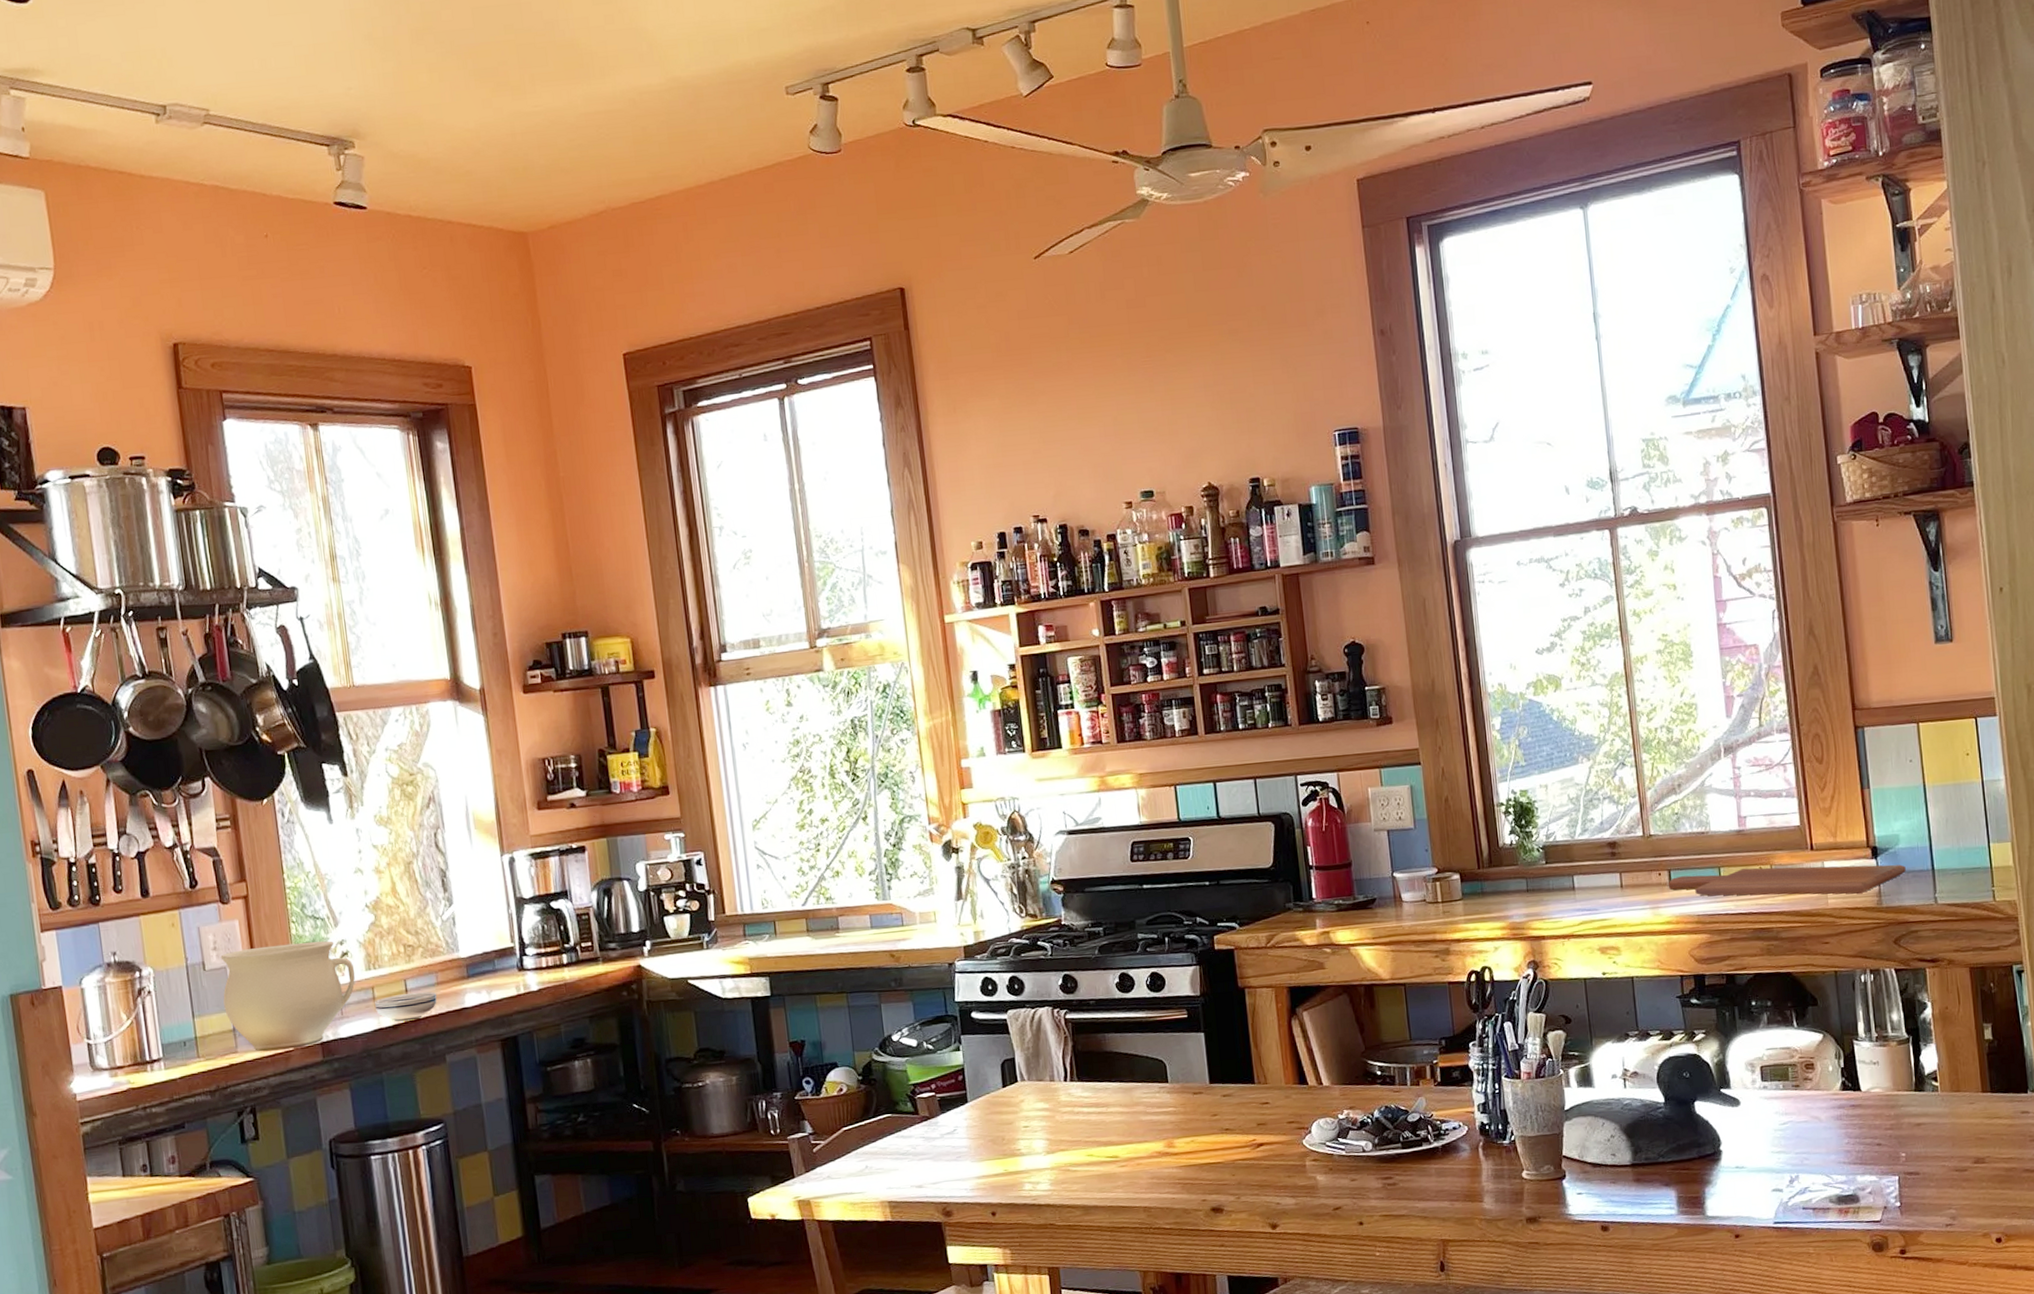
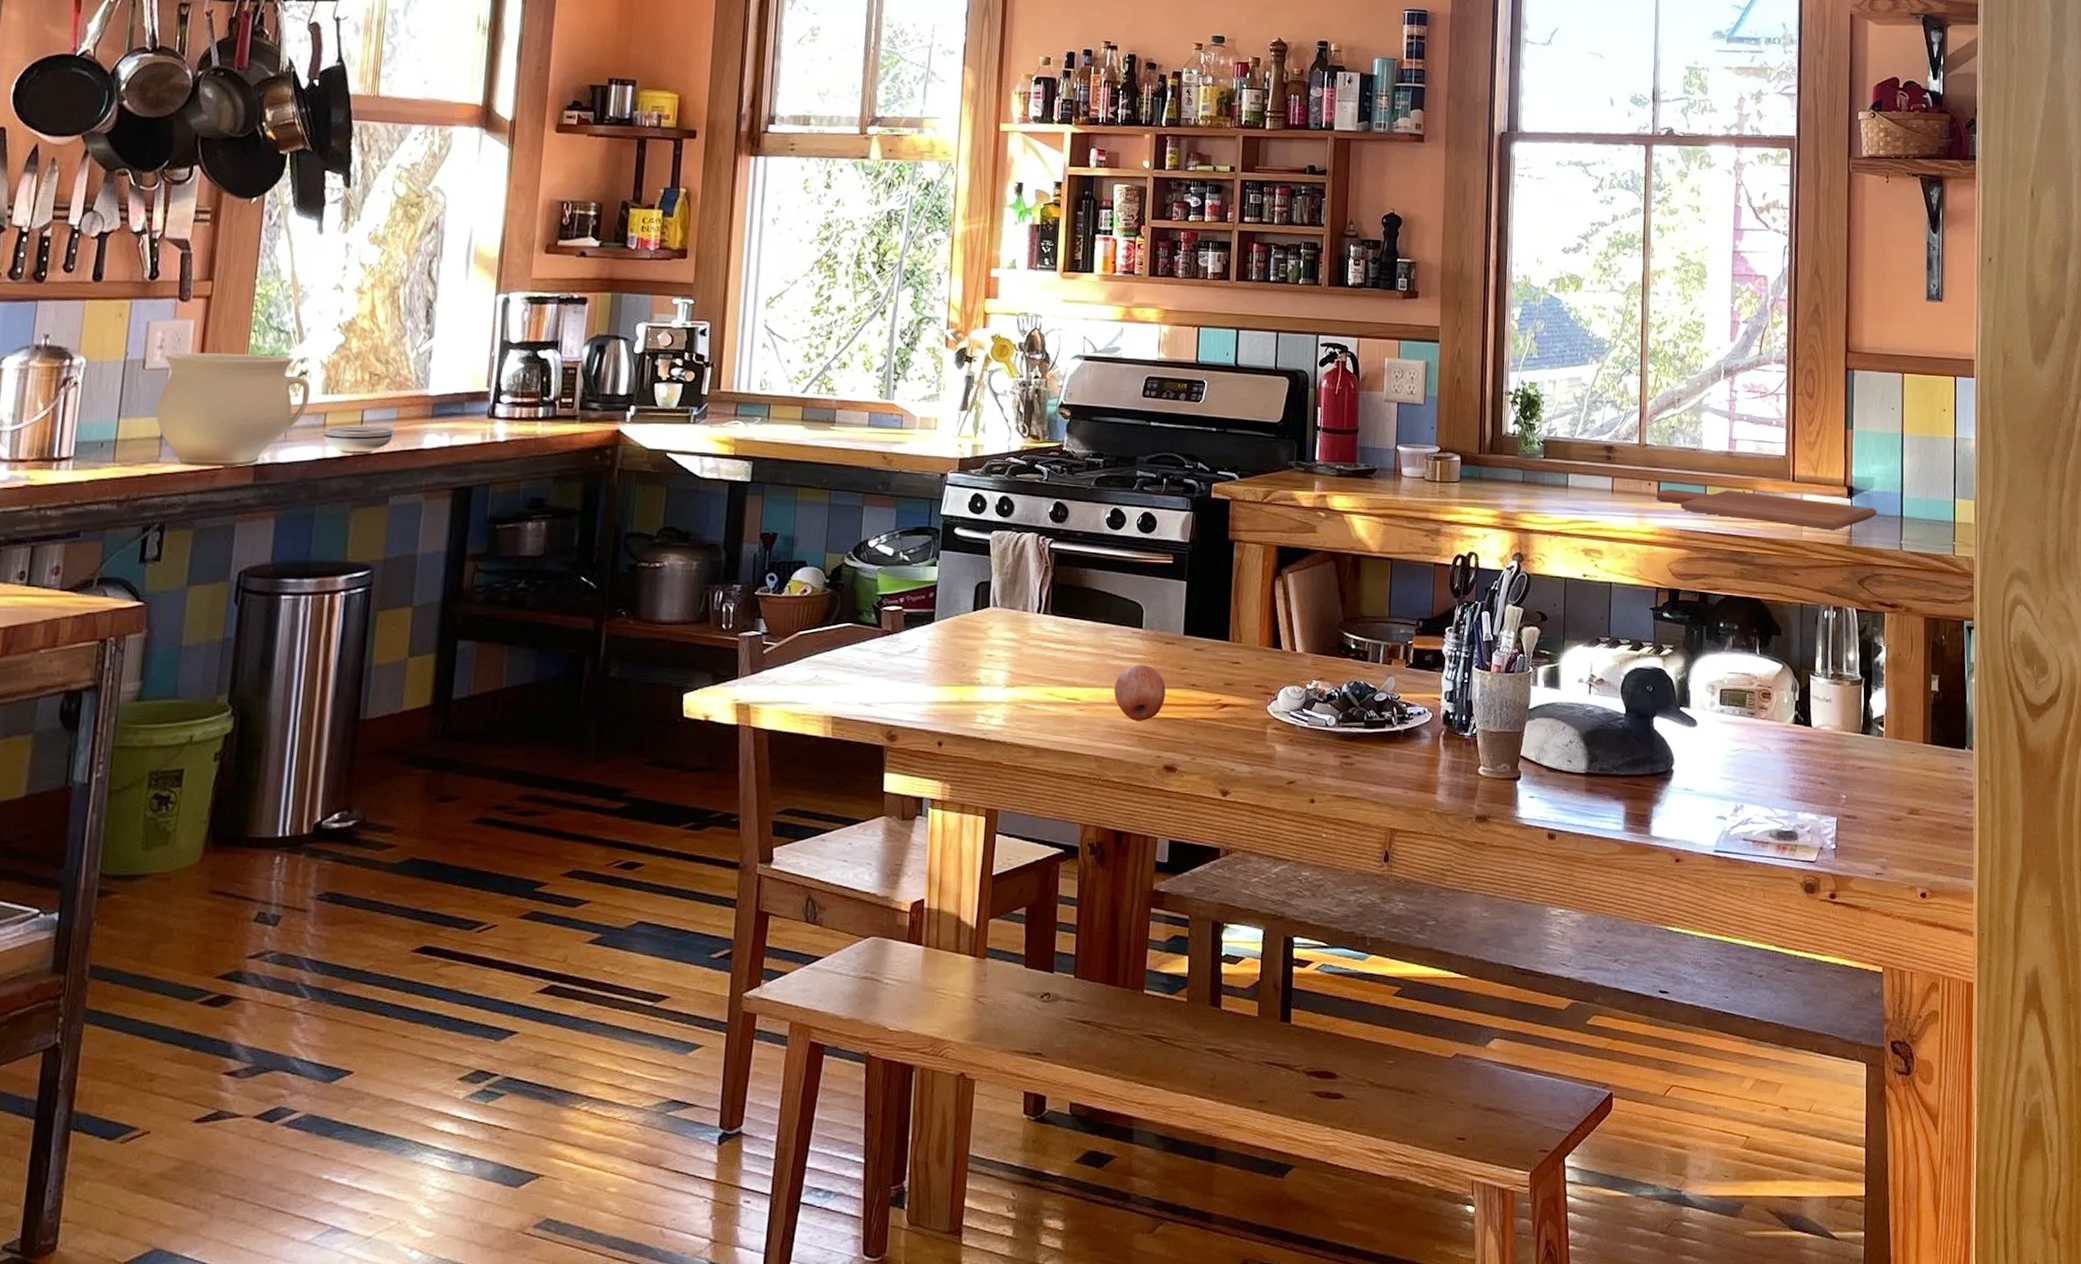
fruit: none [1150,1116,1202,1170] -> present [1113,665,1166,721]

